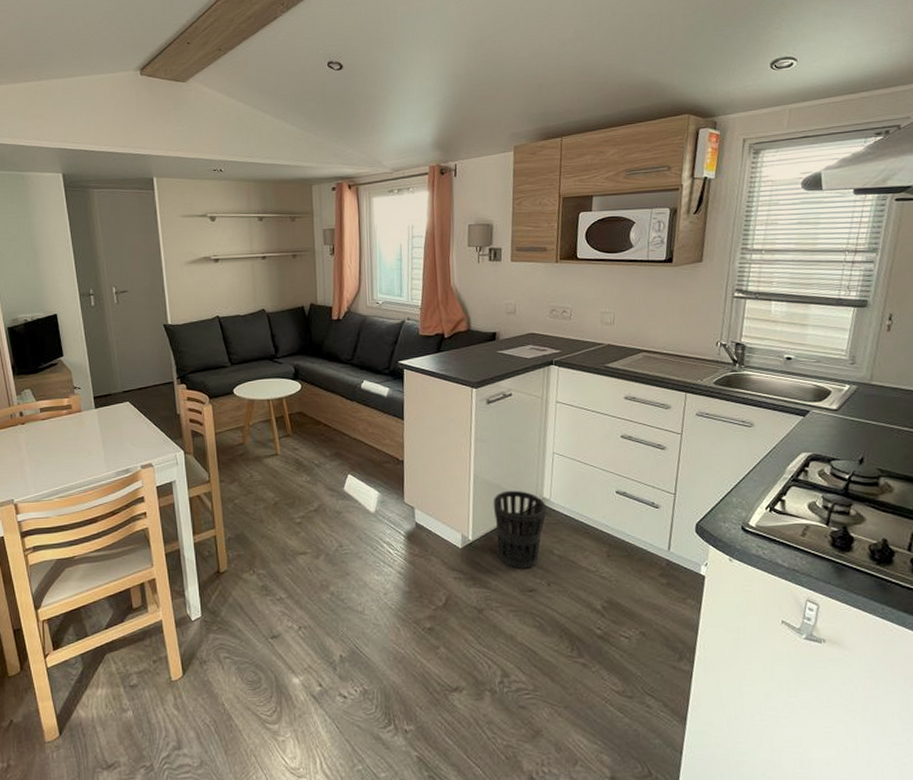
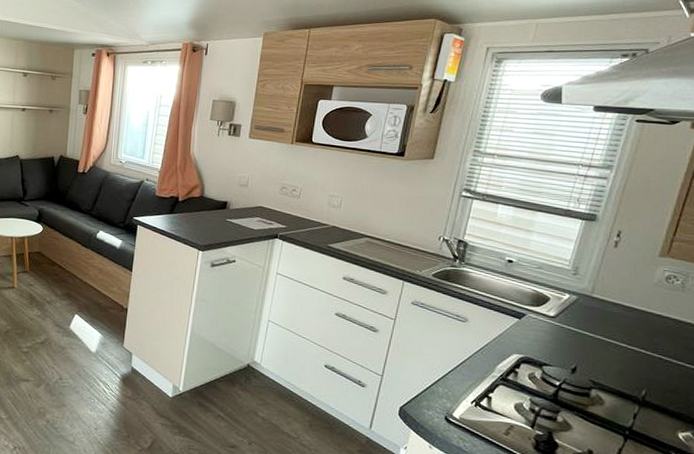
wastebasket: present [493,490,547,569] -> none [204,349,256,426]

